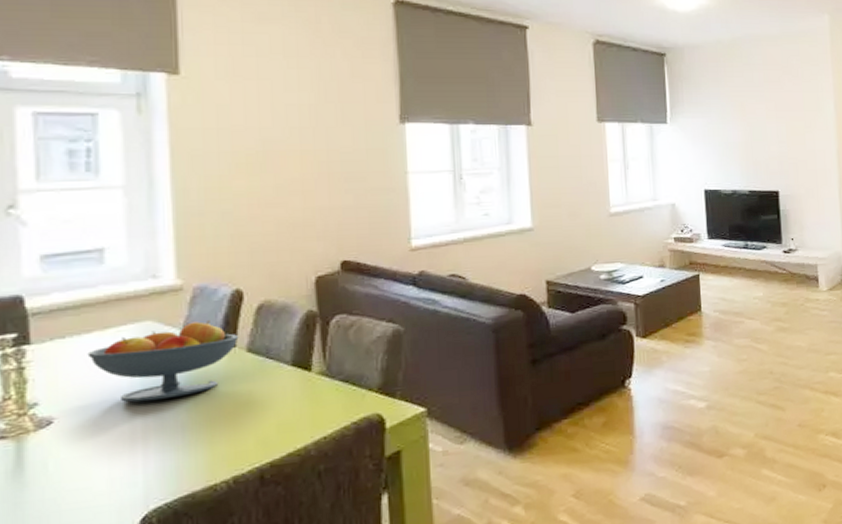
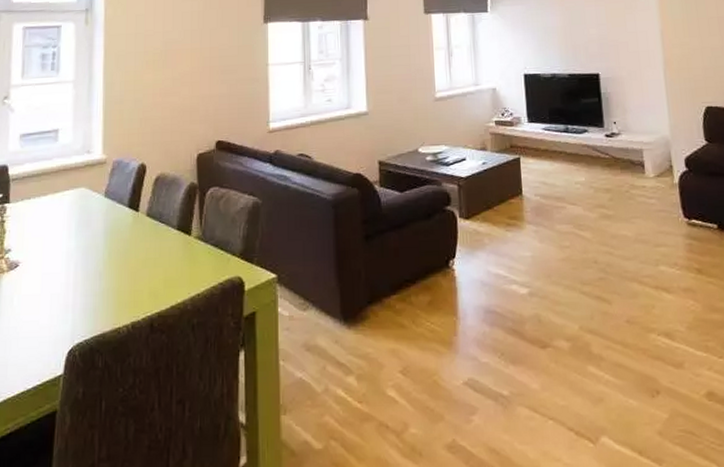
fruit bowl: present [87,321,239,403] -> none [43,189,142,254]

